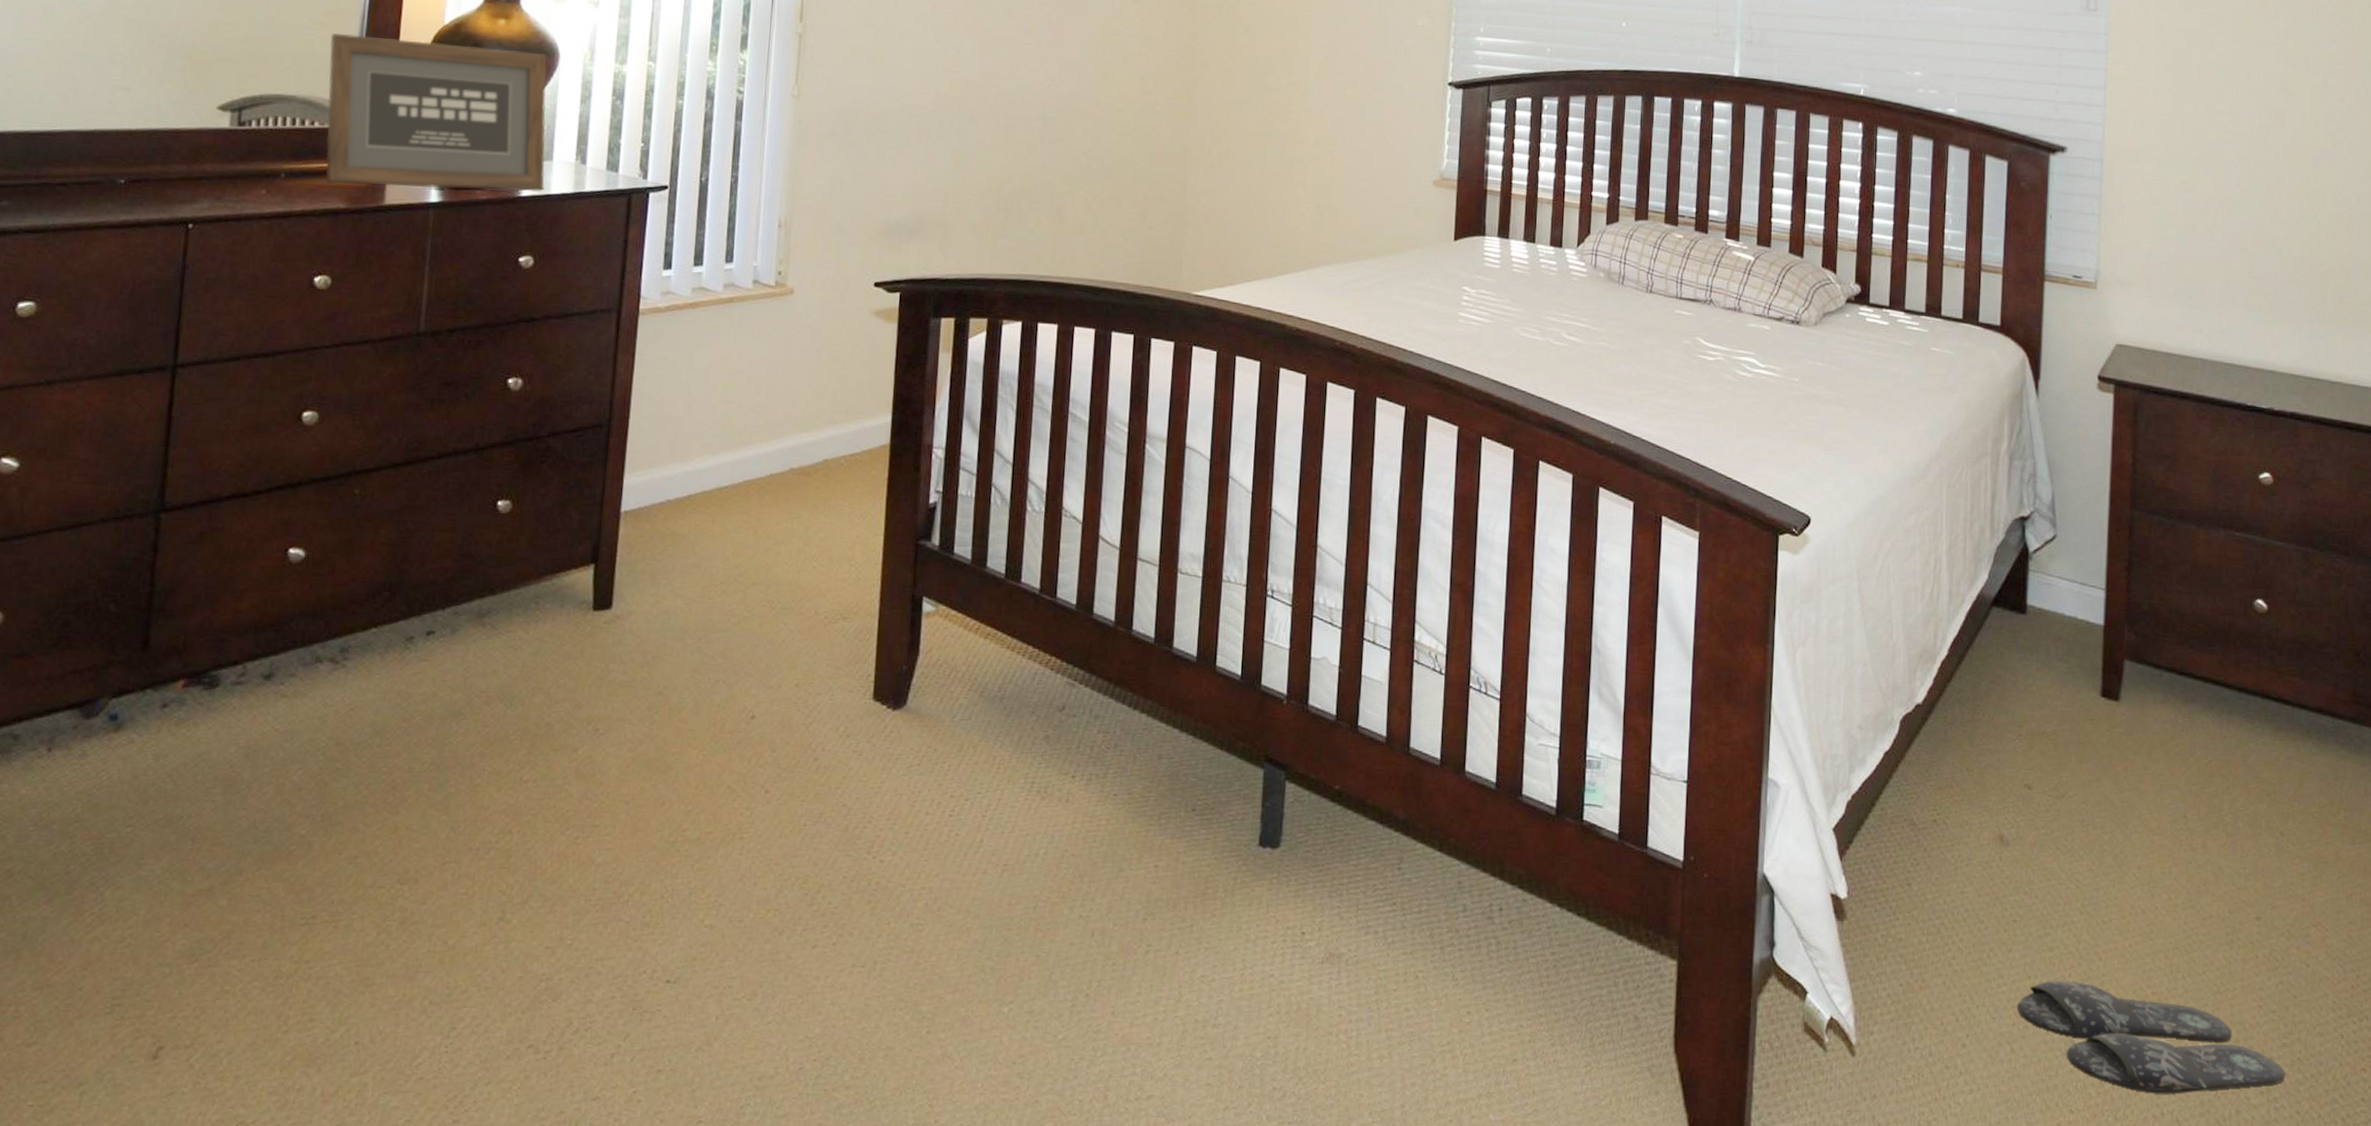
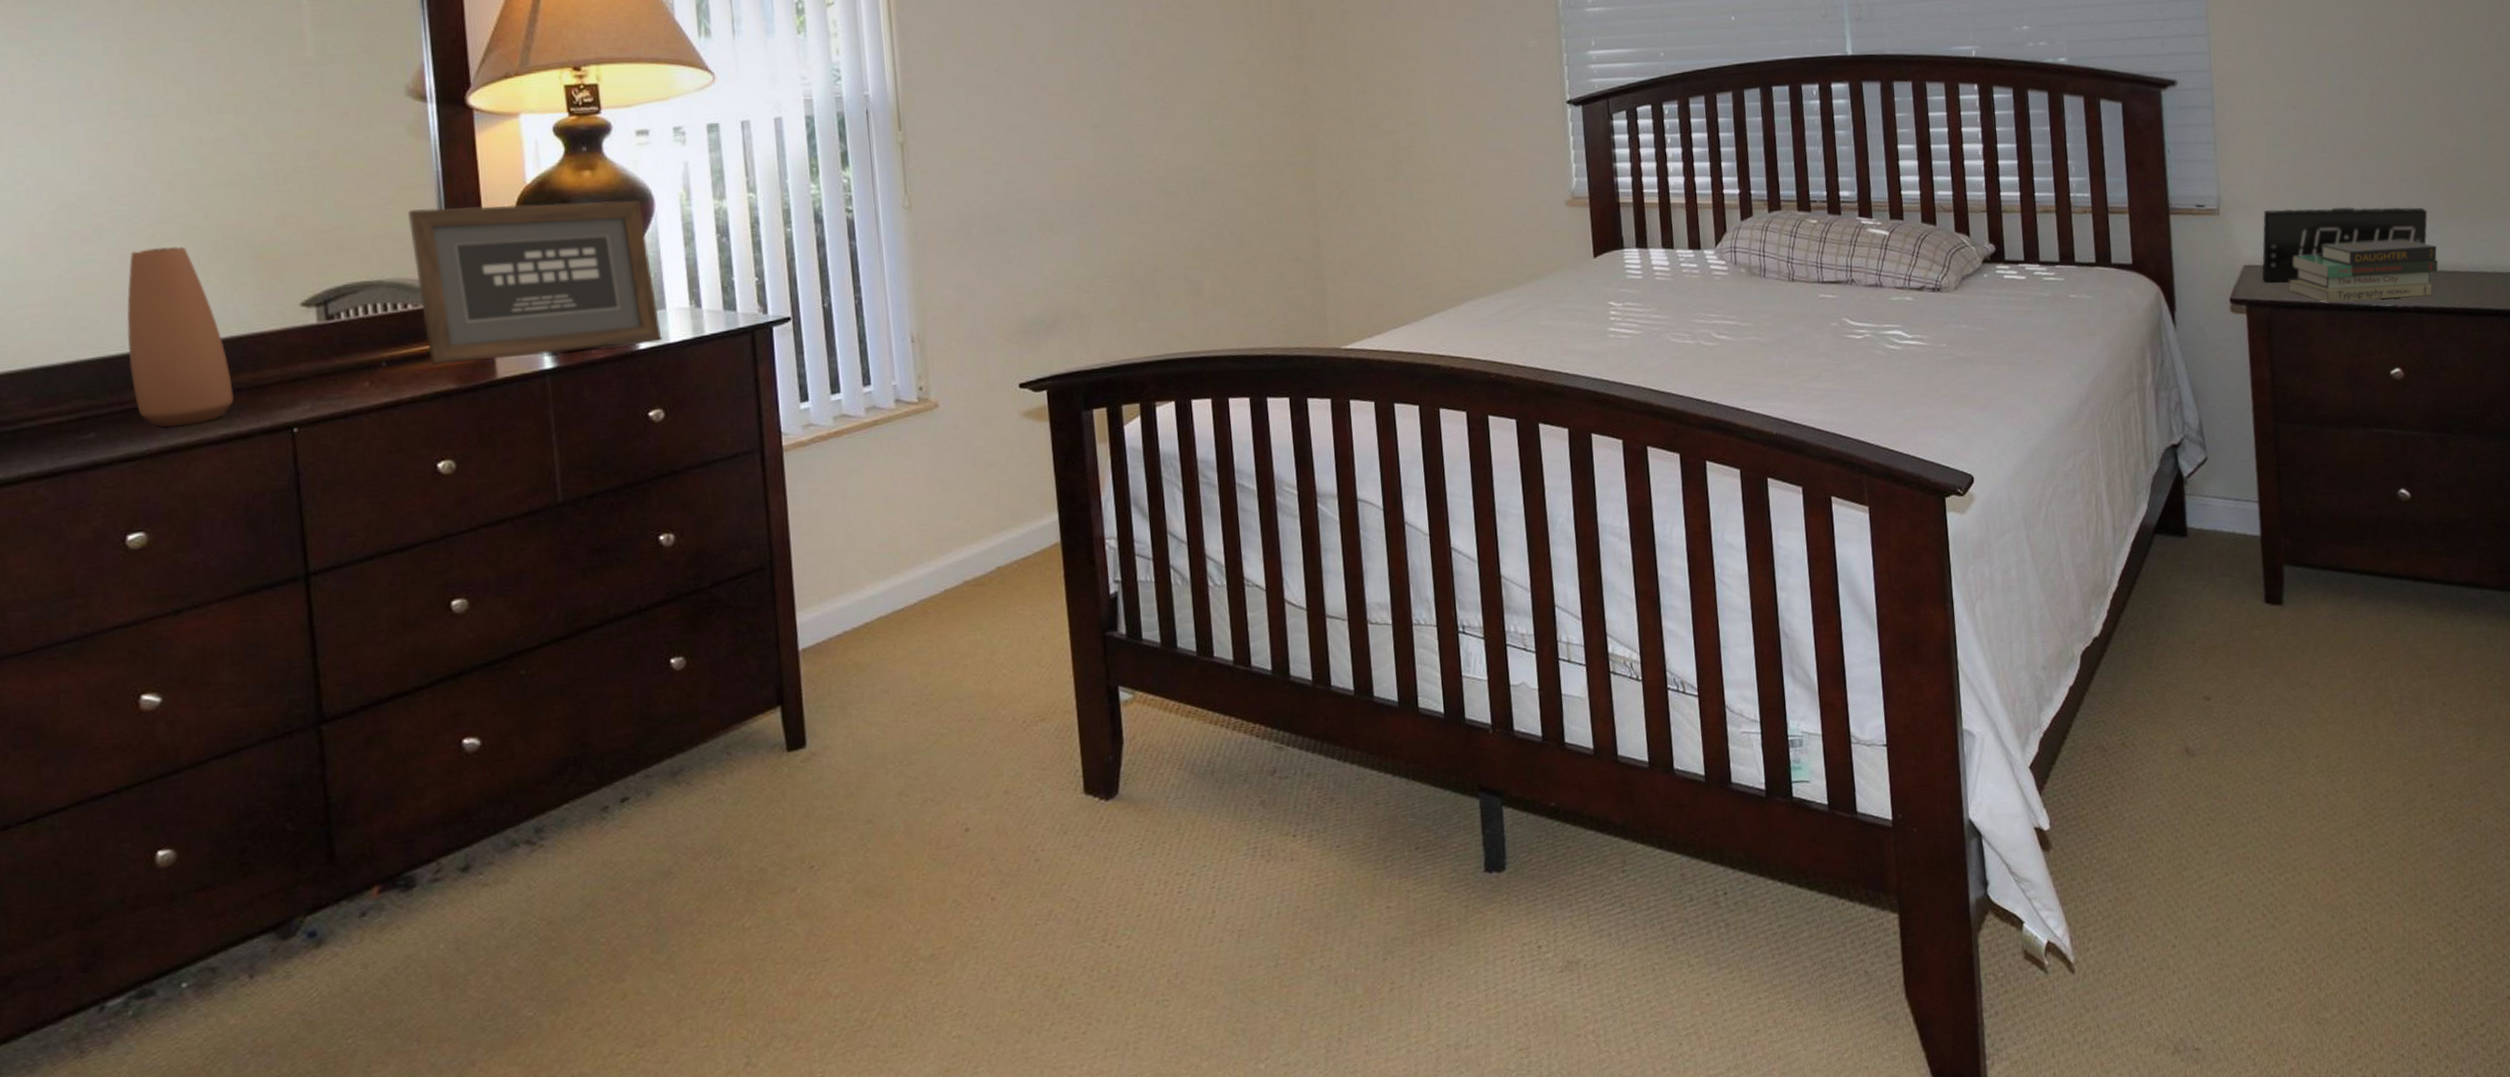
vase: none [51,35,142,207] -> present [127,246,234,428]
slippers: present [2017,981,2286,1094] -> none [2218,871,2470,961]
alarm clock: none [2134,290,2315,368] -> present [2262,206,2428,284]
books: none [2159,334,2321,403] -> present [2288,239,2438,303]

